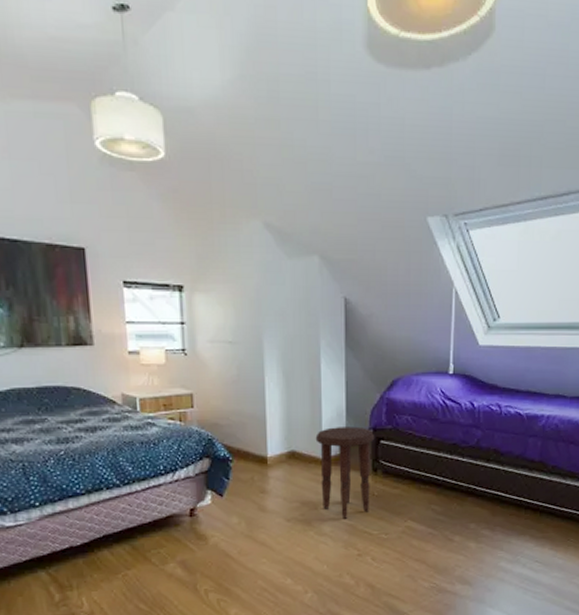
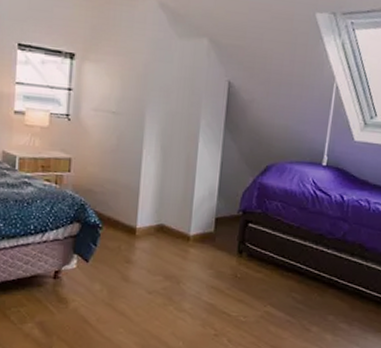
side table: present [315,426,375,519] -> none [185,205,244,297]

